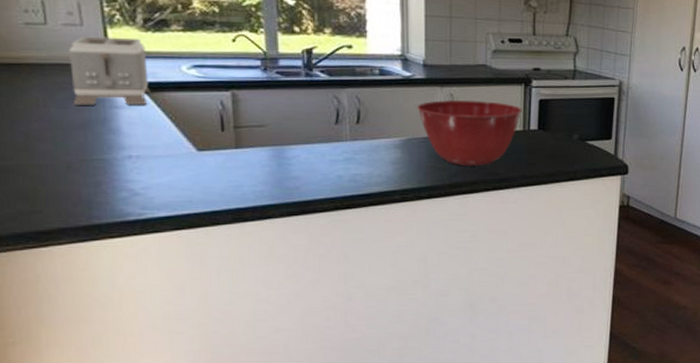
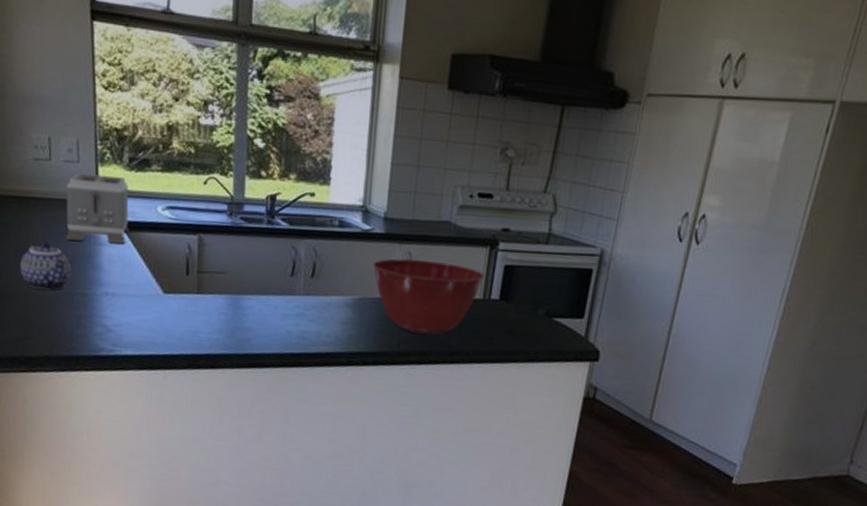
teapot: none [17,109,84,160] -> present [20,241,72,291]

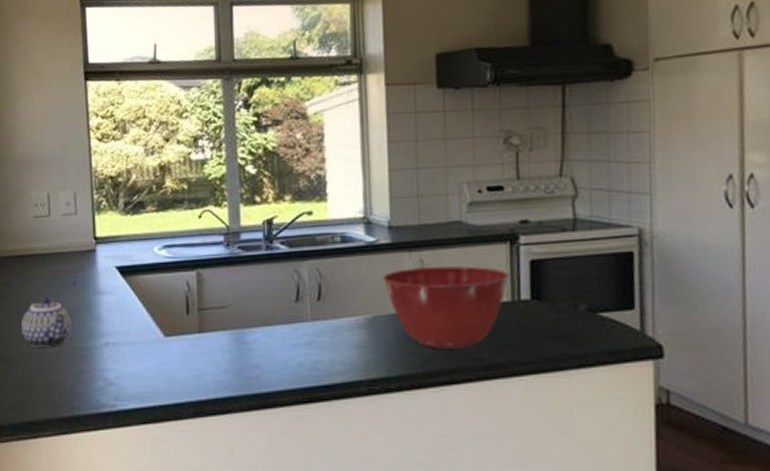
toaster: present [66,173,129,243] -> none [65,222,127,293]

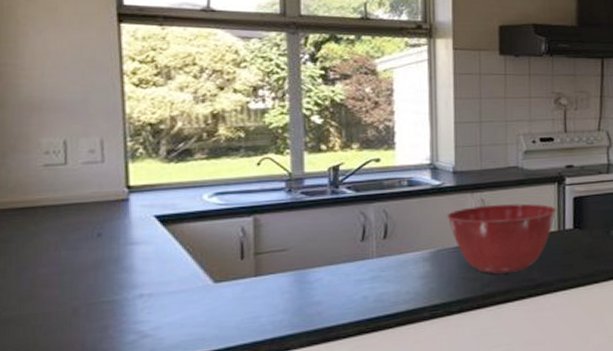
teapot: present [21,297,72,348] -> none [22,251,94,307]

